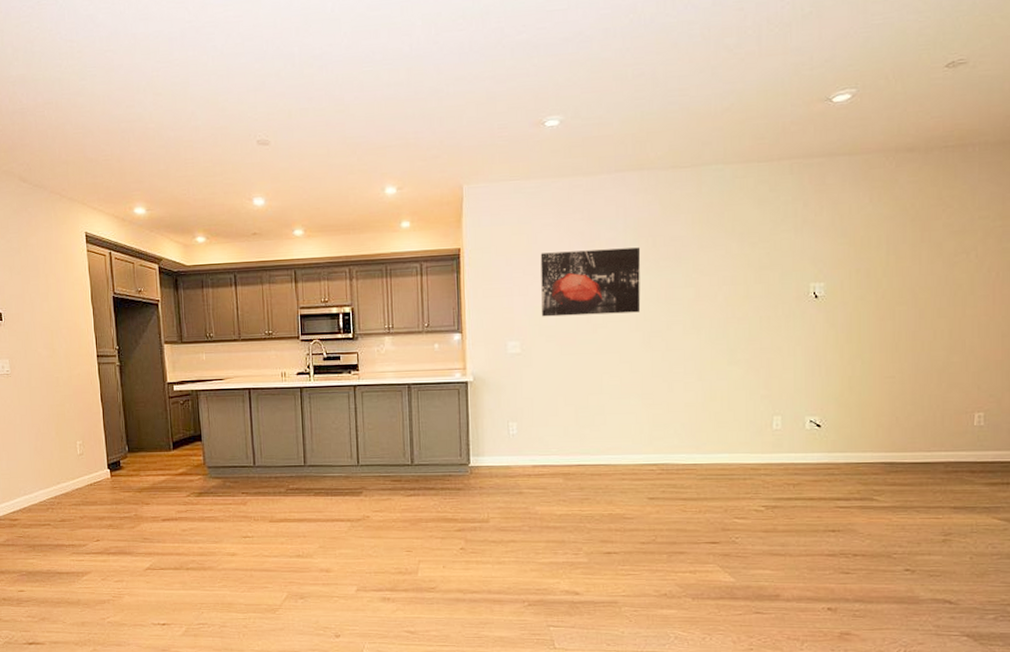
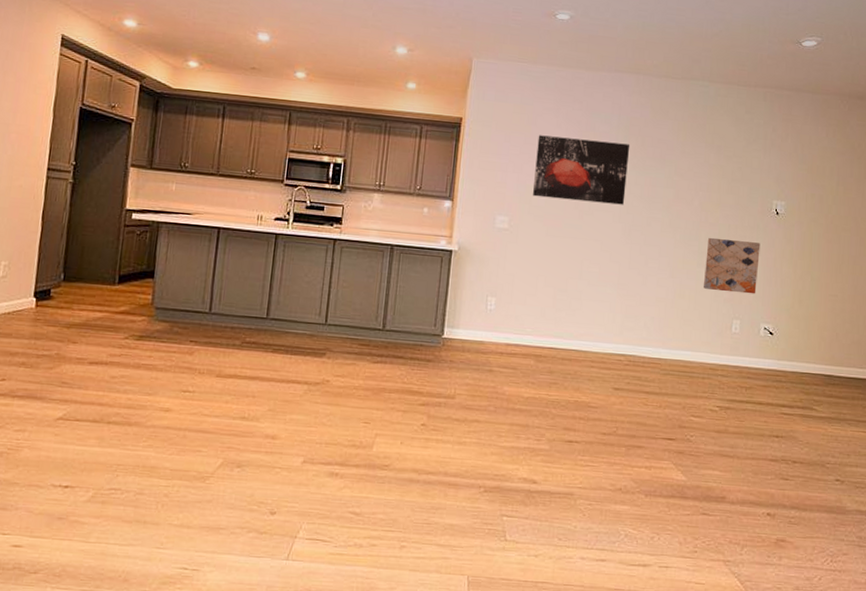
wall art: none [736,331,799,388] -> present [704,237,761,294]

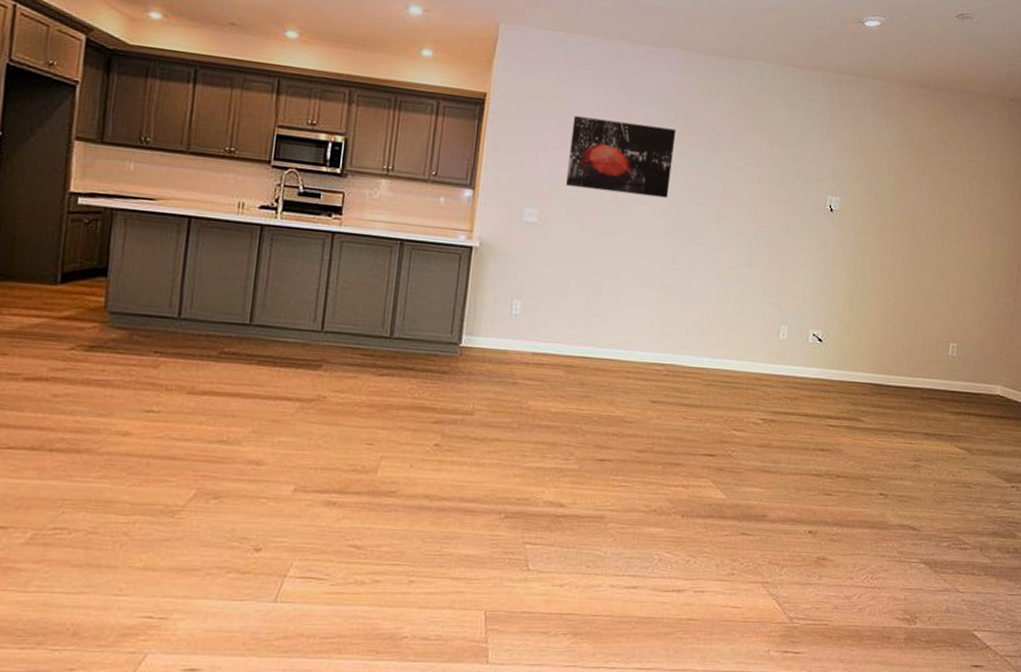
wall art: present [704,237,761,294] -> none [751,235,813,298]

